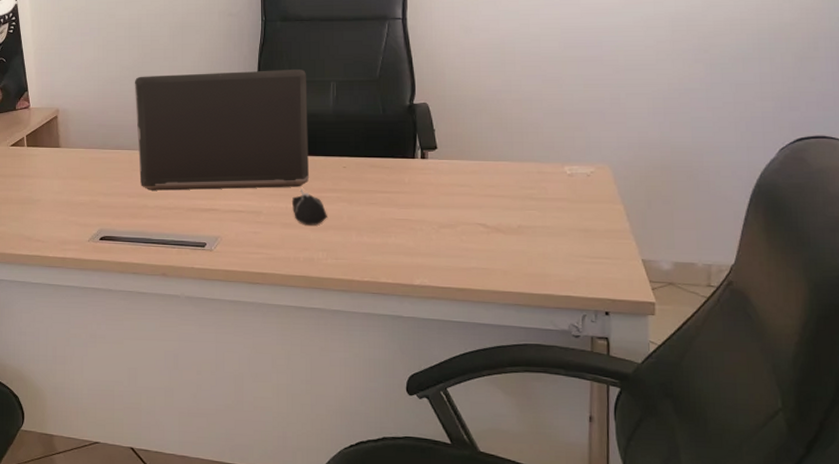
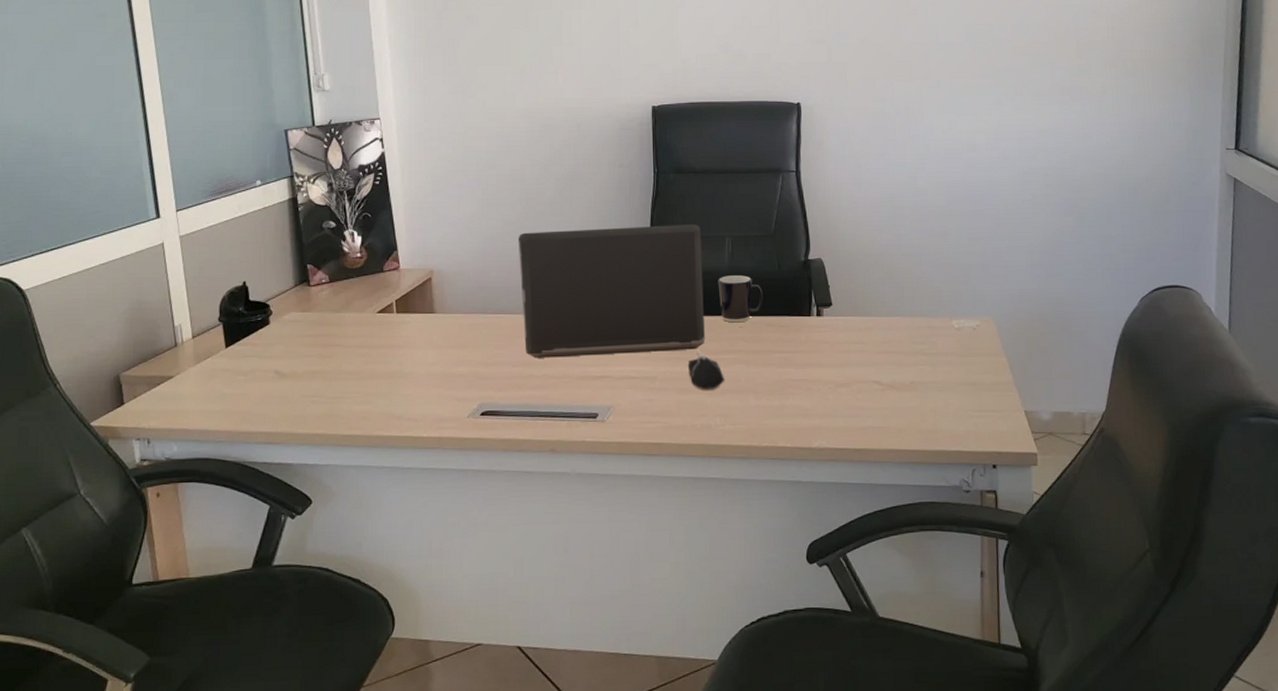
mug: none [322,117,367,163] -> present [718,274,763,323]

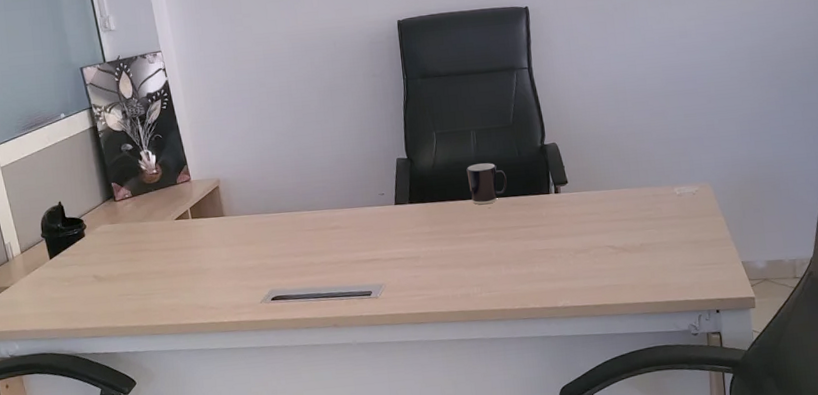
laptop computer: present [517,224,705,358] -> none [290,122,459,248]
computer mouse: present [687,351,724,390] -> none [445,231,478,264]

